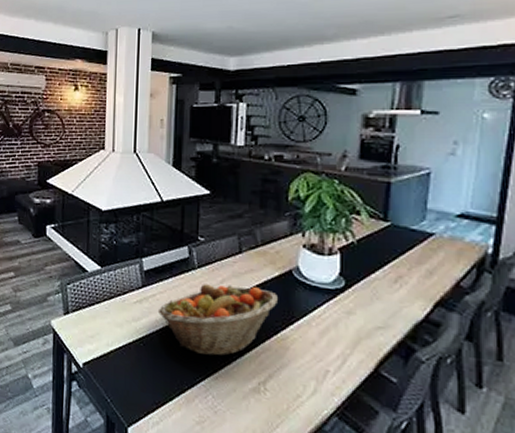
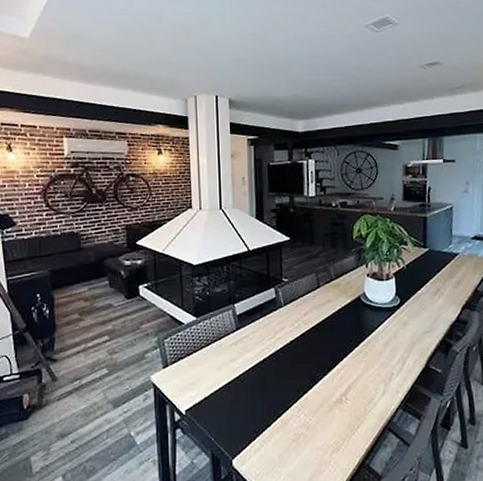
fruit basket: present [157,284,277,356] -> none [251,314,351,380]

